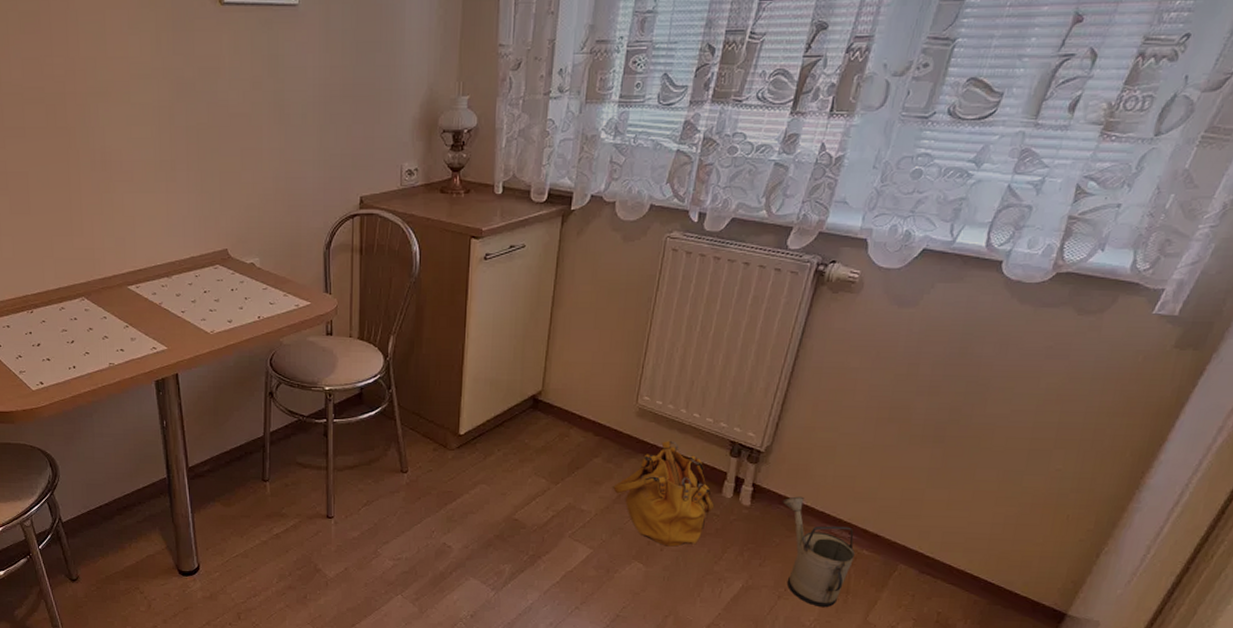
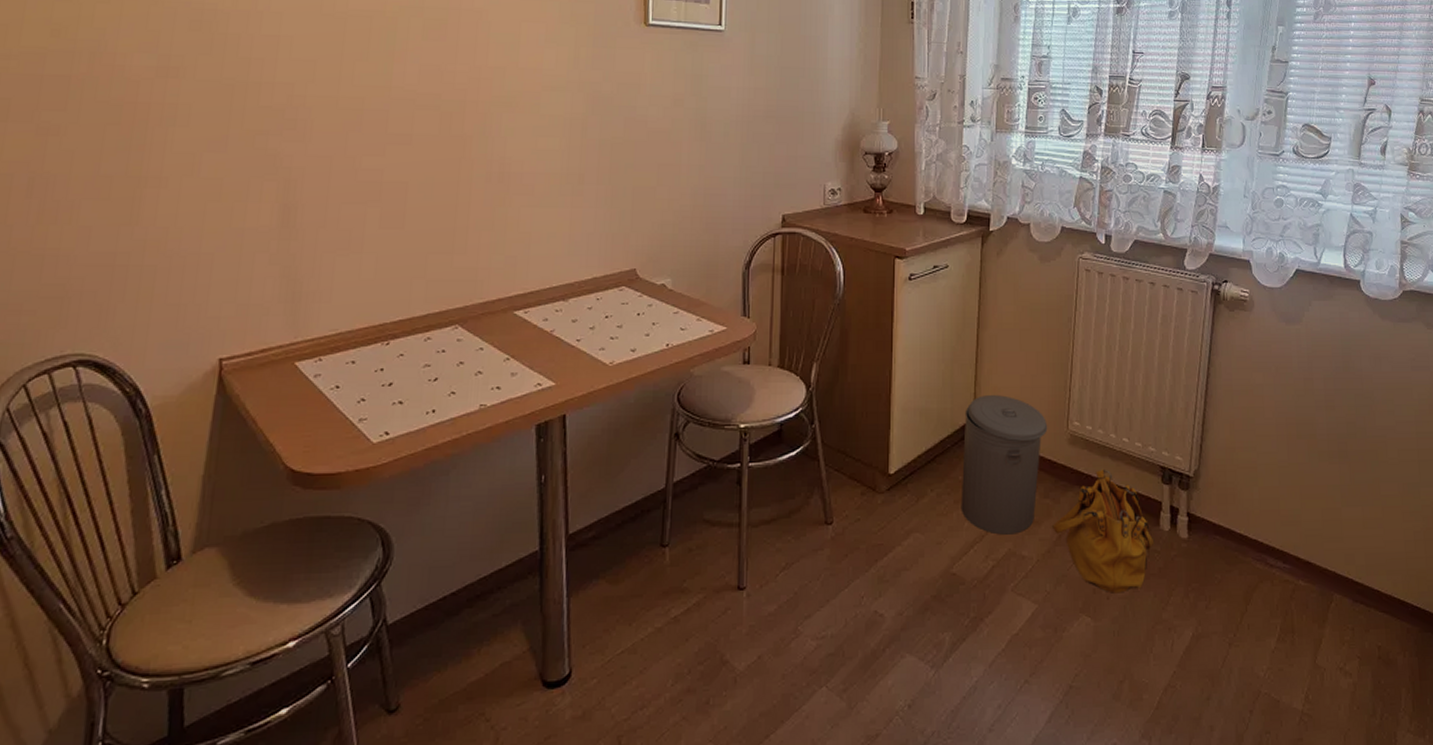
can: none [525,369,617,491] -> present [961,395,1048,535]
watering can: present [782,496,855,608] -> none [1217,524,1292,653]

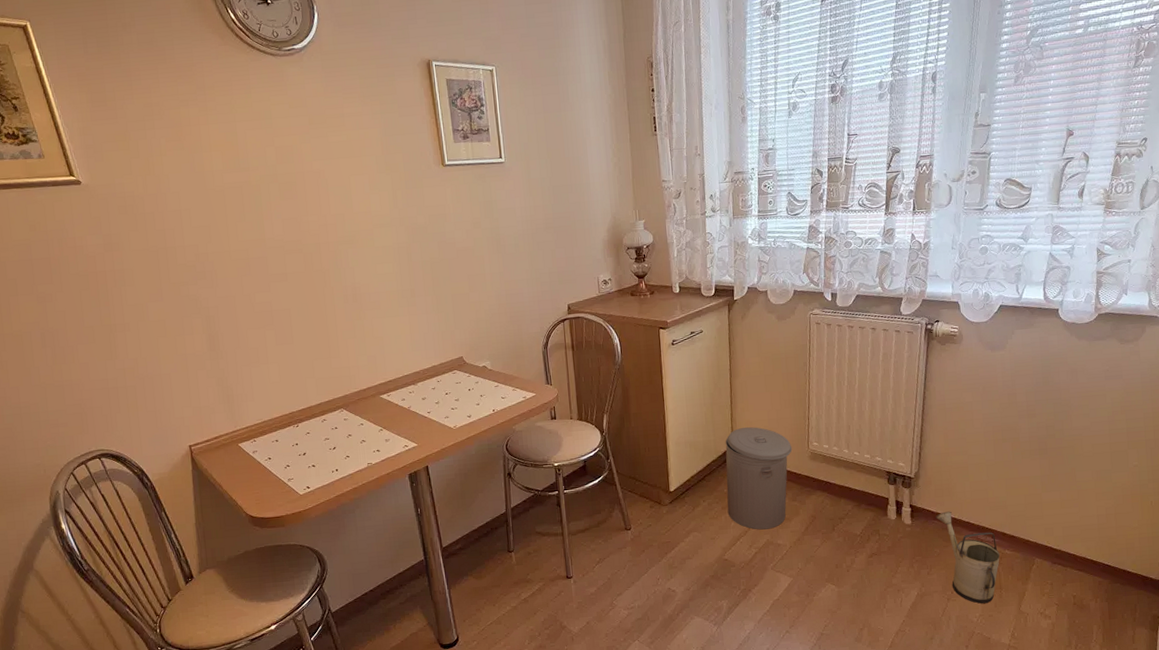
handbag: present [1051,469,1155,594] -> none [799,476,884,567]
watering can: none [1217,524,1292,653] -> present [935,511,1000,604]

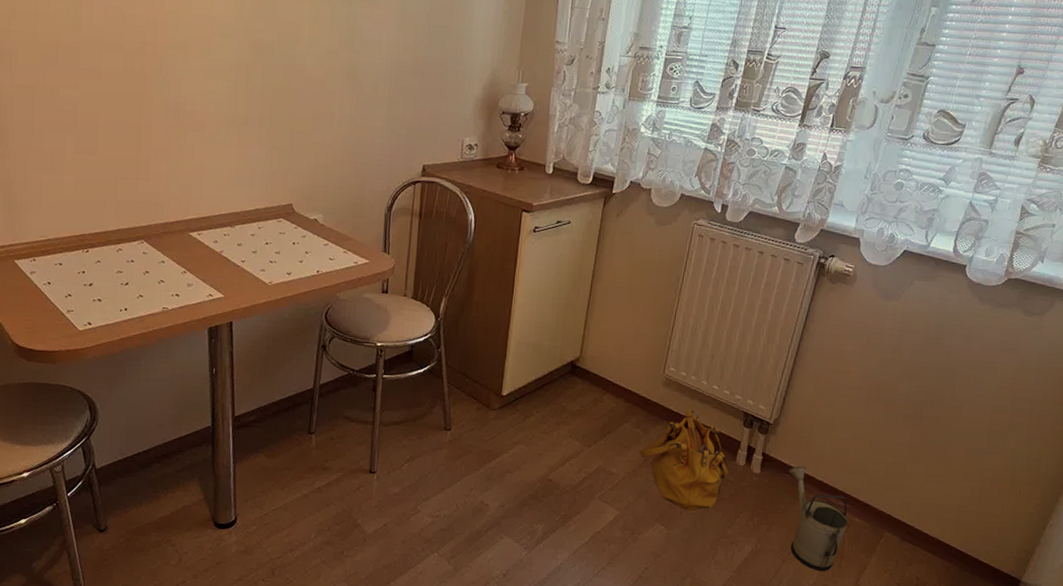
can: present [725,427,793,530] -> none [561,338,646,455]
handbag: none [799,476,884,567] -> present [639,409,729,511]

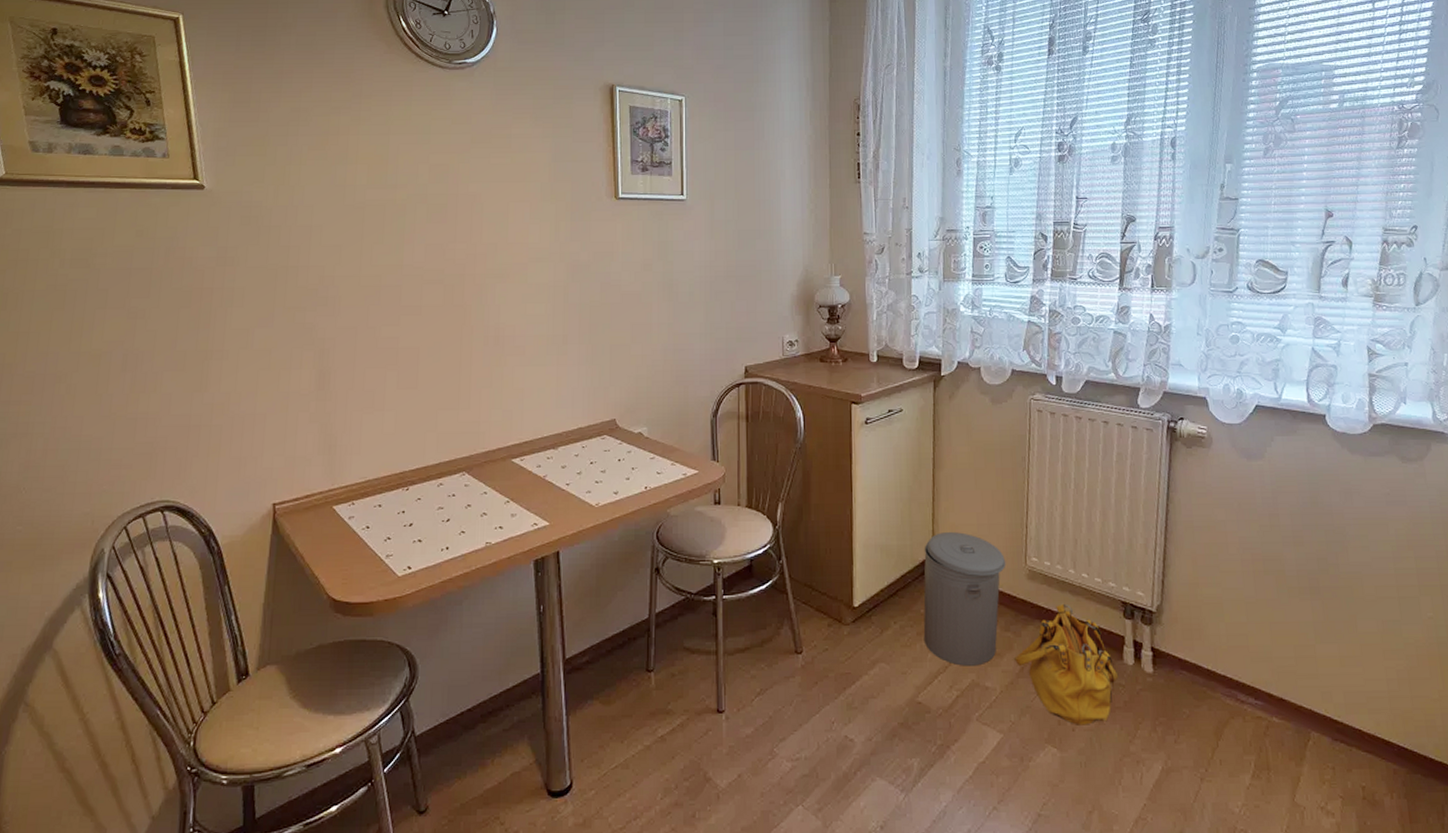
can: none [561,338,646,455] -> present [923,532,1006,666]
watering can: present [787,466,848,572] -> none [1183,659,1266,789]

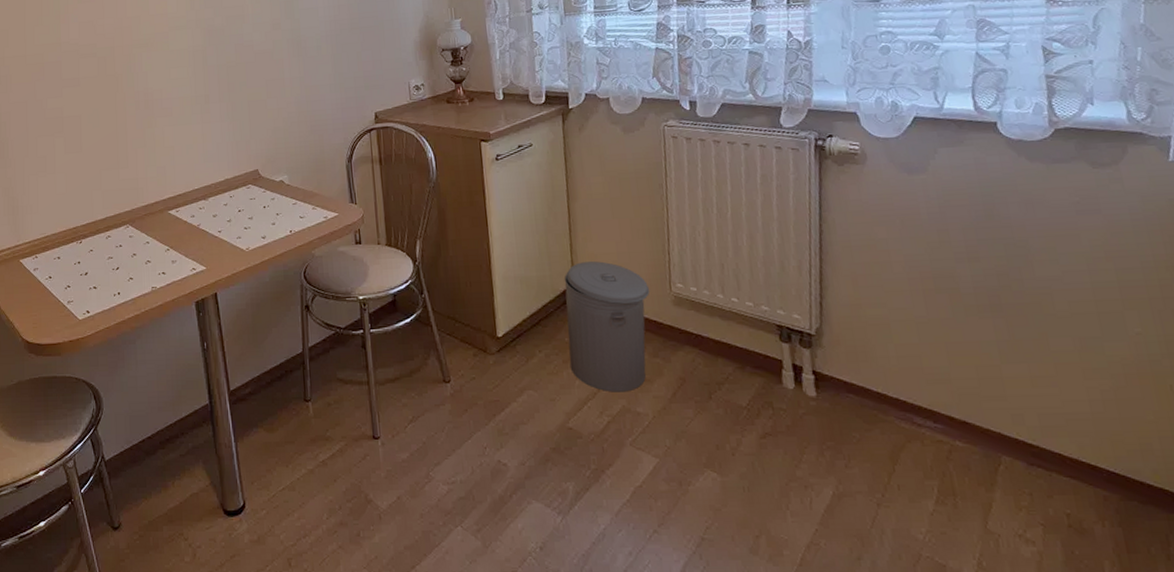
handbag: present [1013,603,1119,725] -> none [664,328,779,450]

